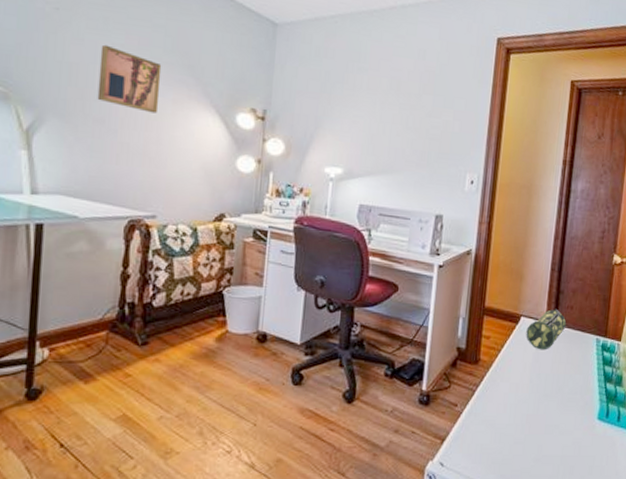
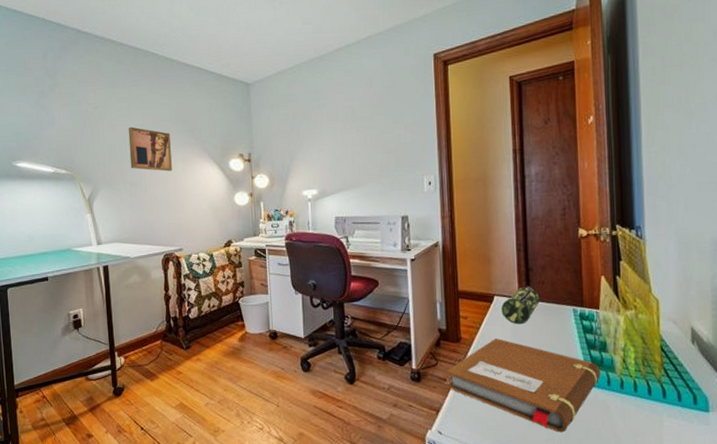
notebook: none [457,363,613,469] -> present [446,338,601,433]

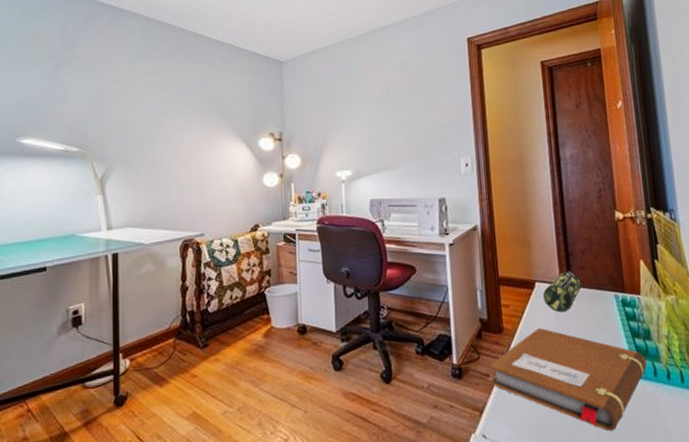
wall art: present [128,126,173,172] -> none [150,102,198,150]

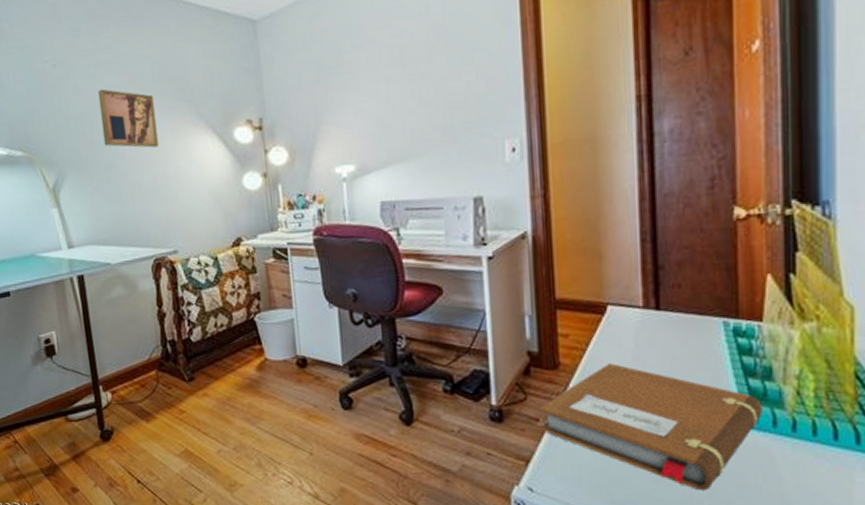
wall art: none [150,102,198,150] -> present [97,89,160,148]
pencil case: present [543,271,582,313] -> none [617,291,675,345]

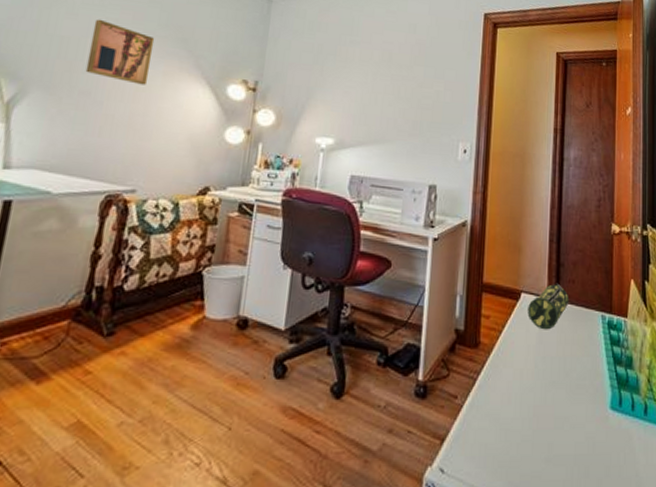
notebook: present [539,363,763,491] -> none [457,346,625,471]
pencil case: none [617,291,675,345] -> present [528,284,569,330]

